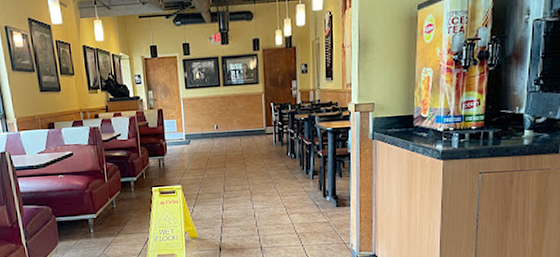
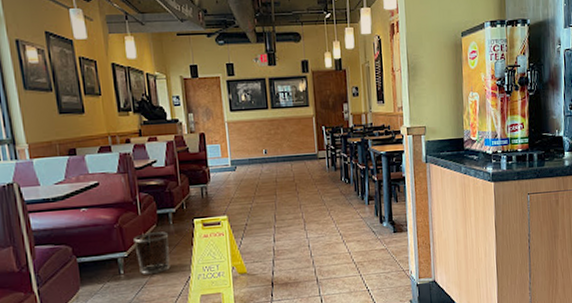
waste bin: none [101,197,132,234] -> present [133,231,170,274]

